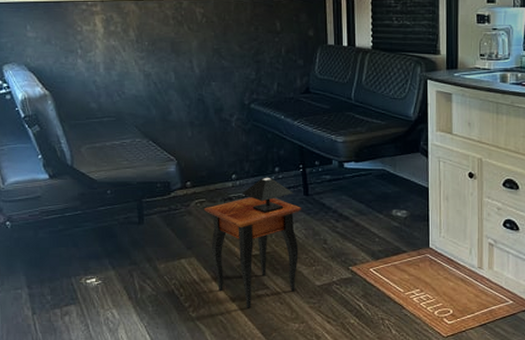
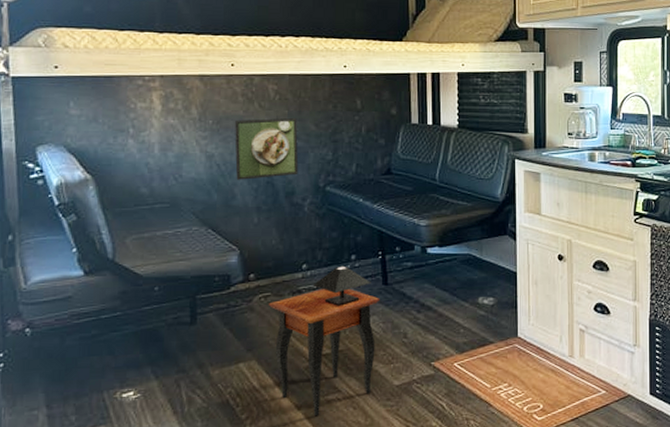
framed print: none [168,39,226,97] -> present [235,117,299,180]

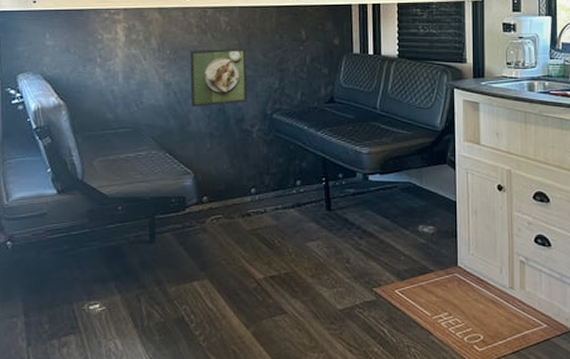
side table: present [268,265,380,417] -> none [219,191,324,336]

